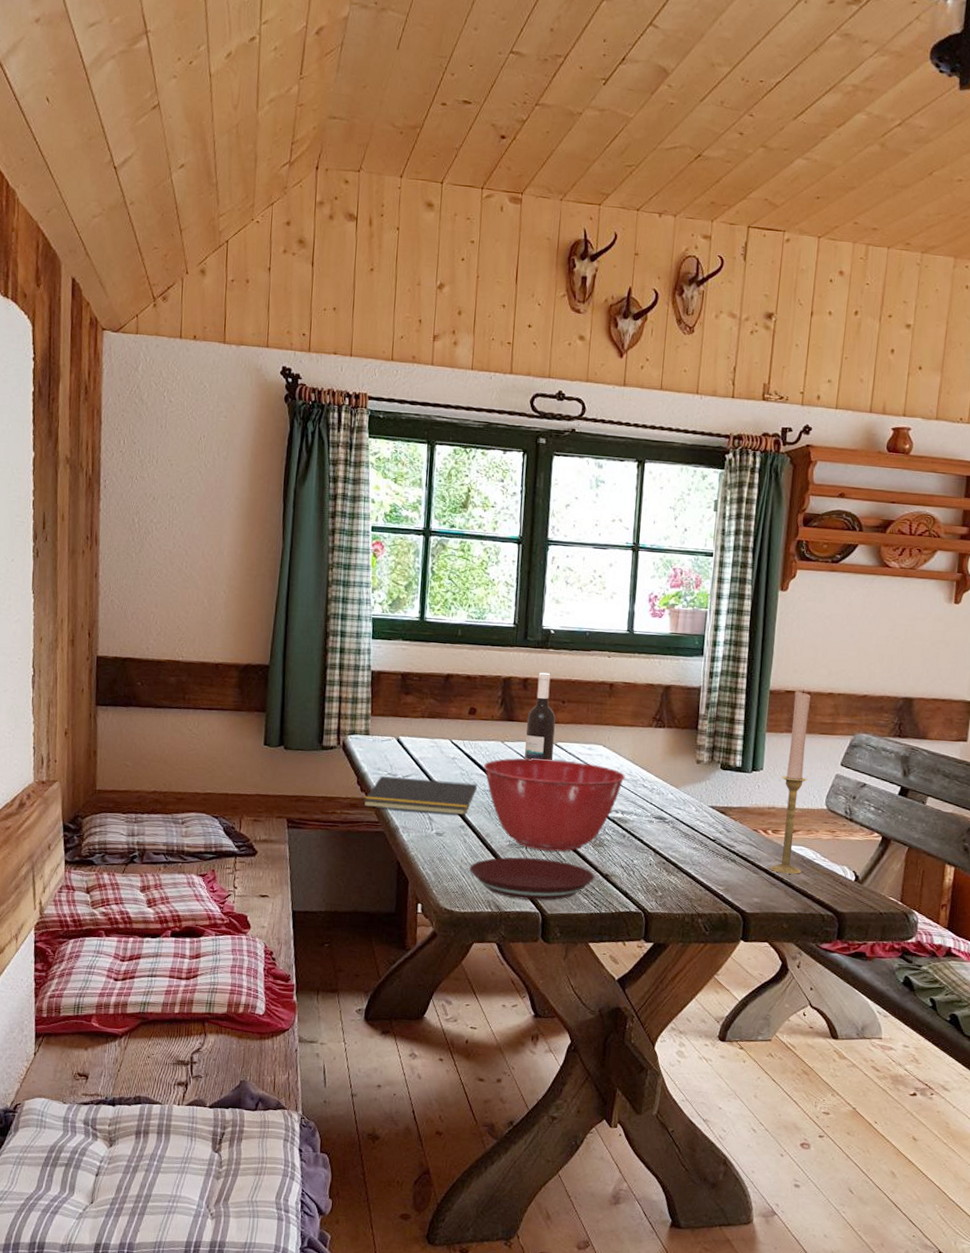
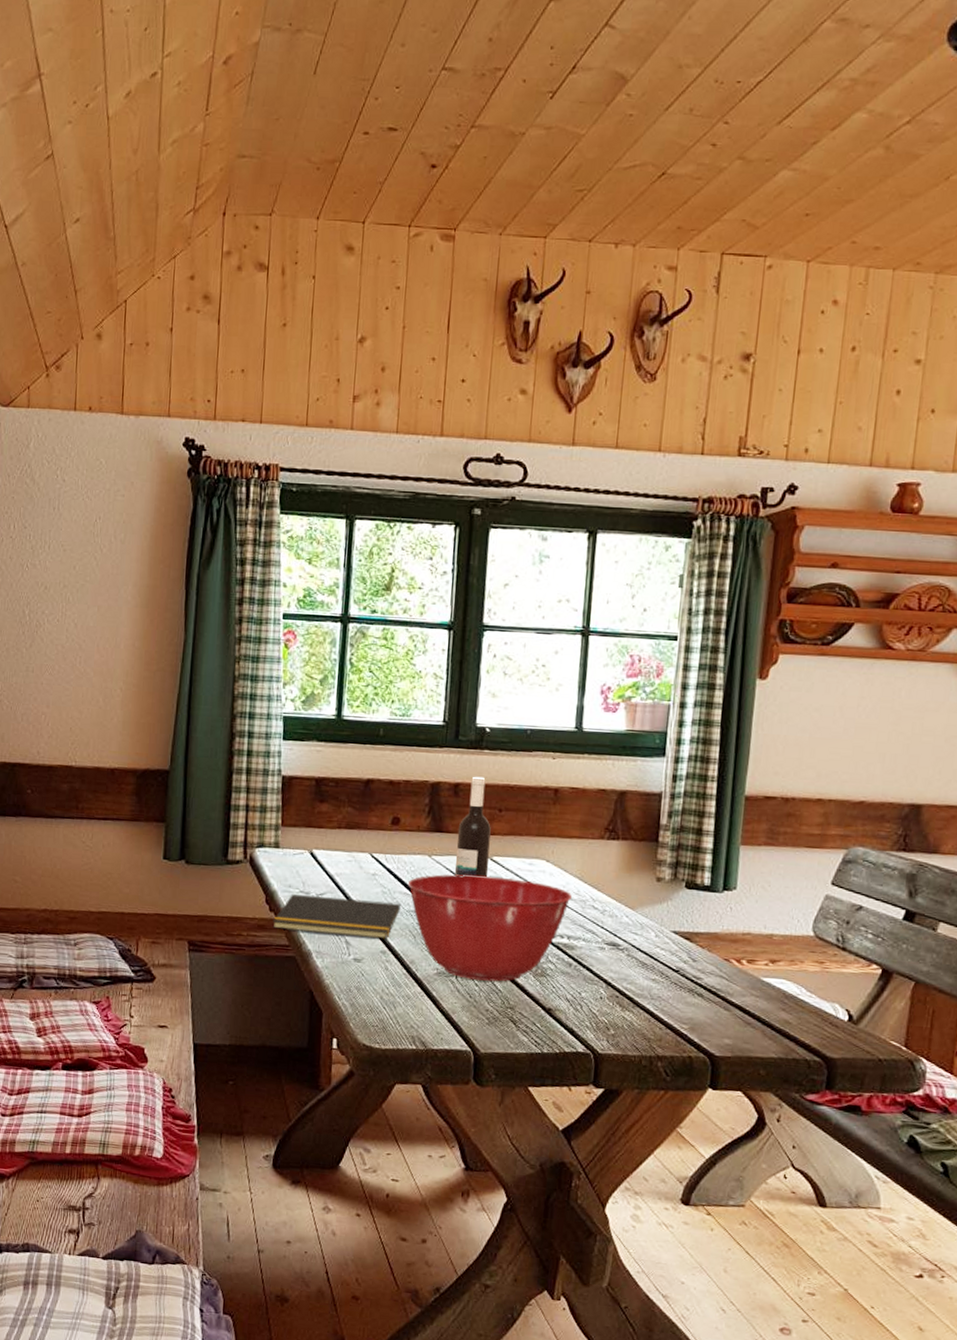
plate: present [469,857,595,901] -> none [391,987,536,1038]
candlestick: present [769,689,810,874] -> none [743,795,795,1012]

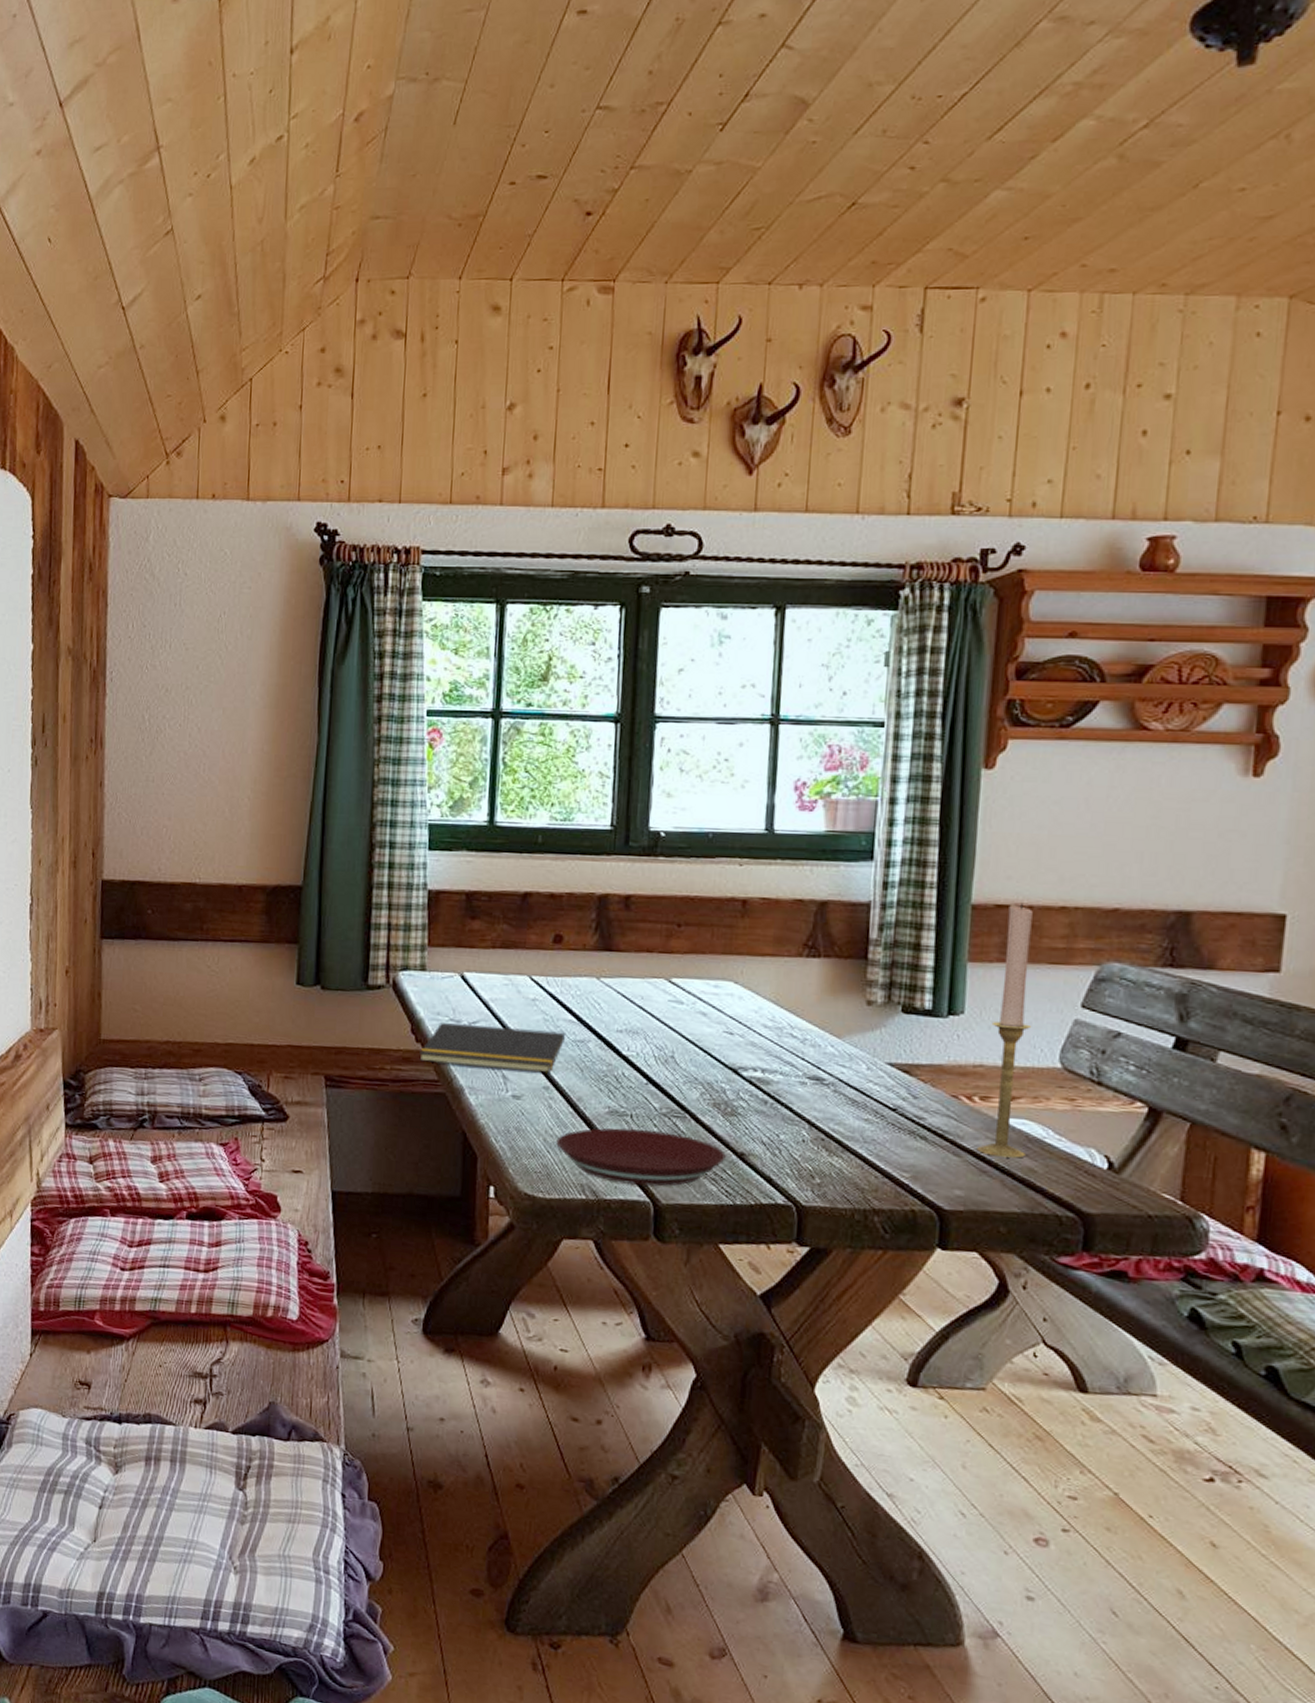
plate: none [391,987,536,1038] -> present [556,1128,726,1187]
mixing bowl: present [407,874,572,982] -> none [572,998,766,1122]
wine bottle: present [454,776,491,878] -> none [627,887,669,1003]
candlestick: none [743,795,795,1012] -> present [976,902,1033,1158]

